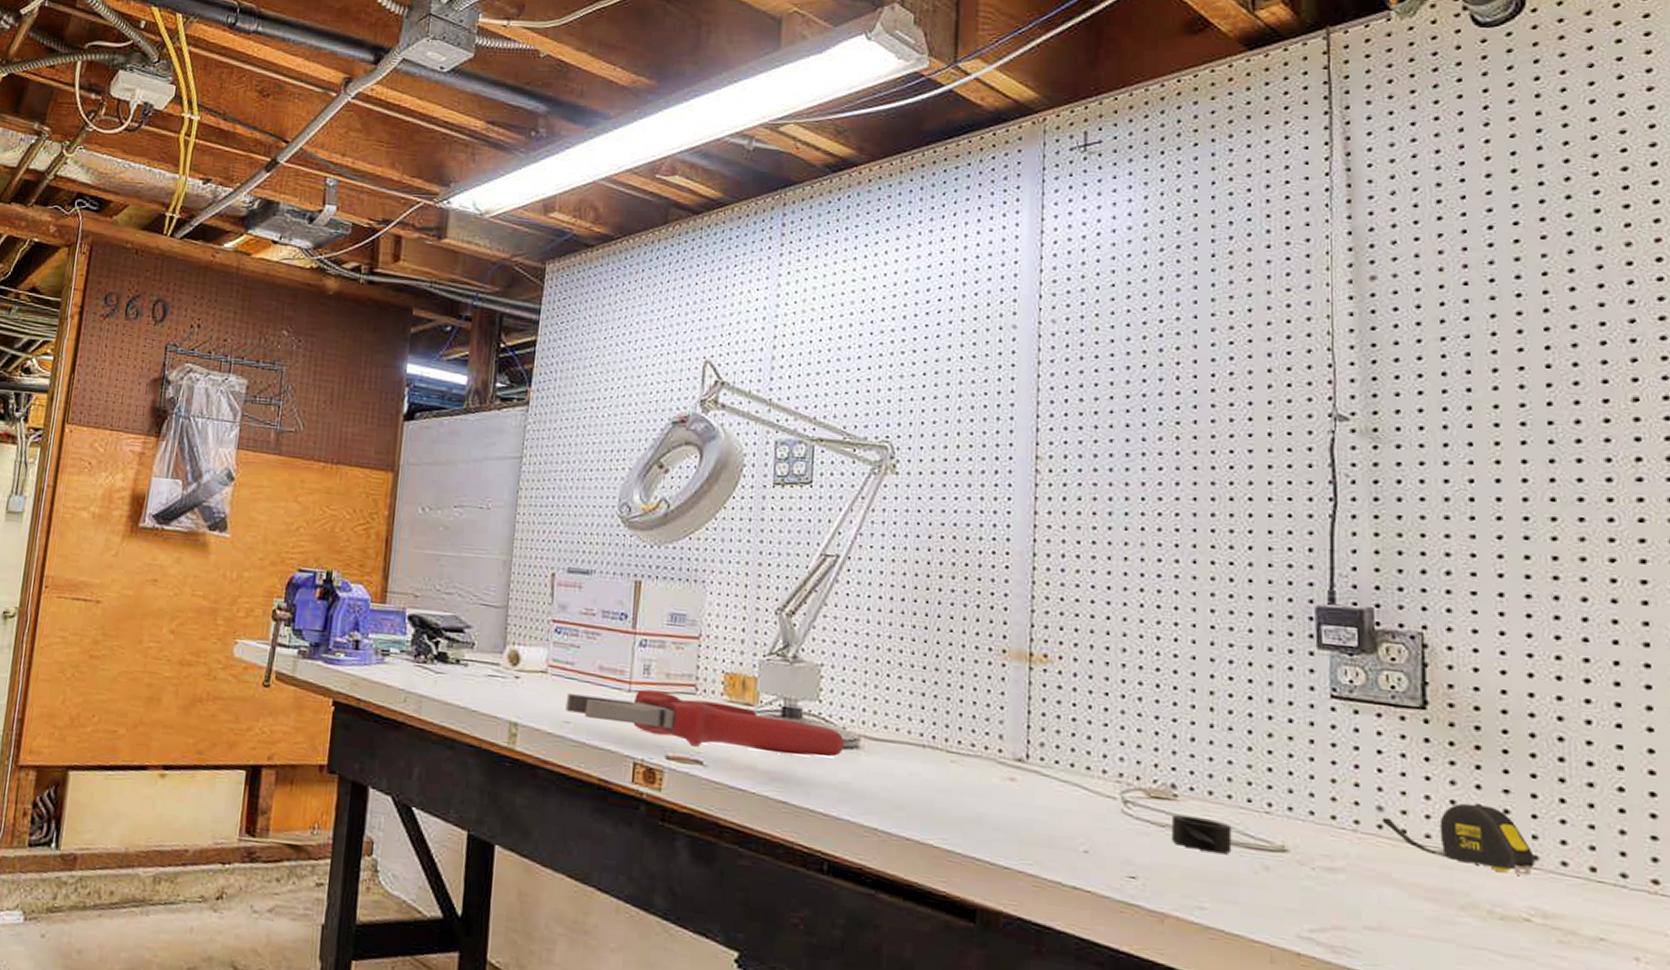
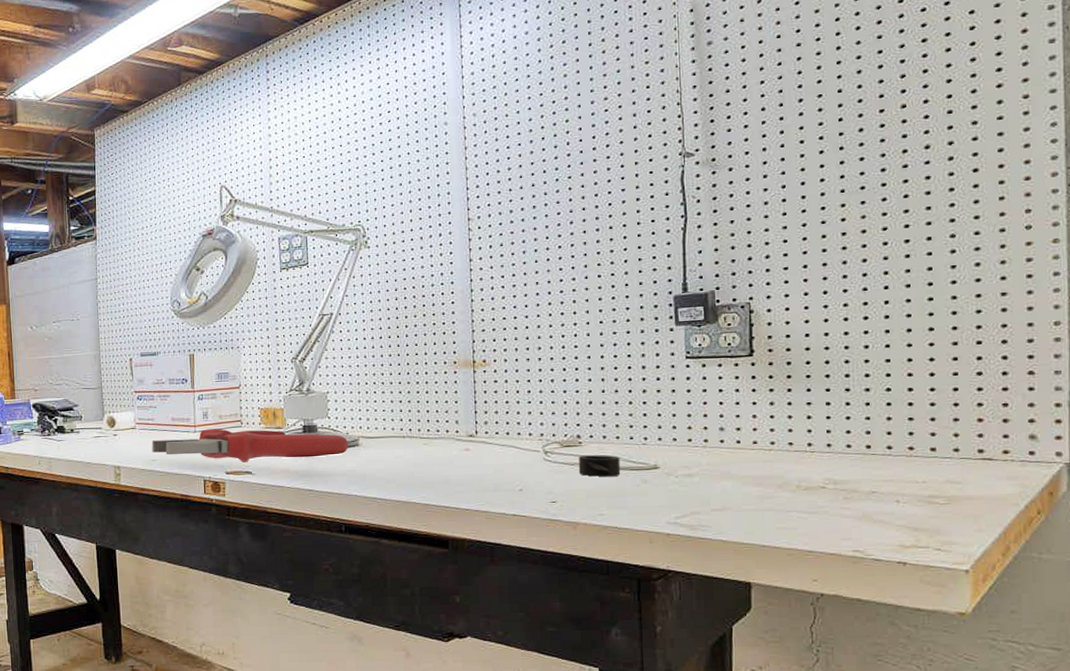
tape measure: present [1381,803,1535,876] -> none [723,415,828,459]

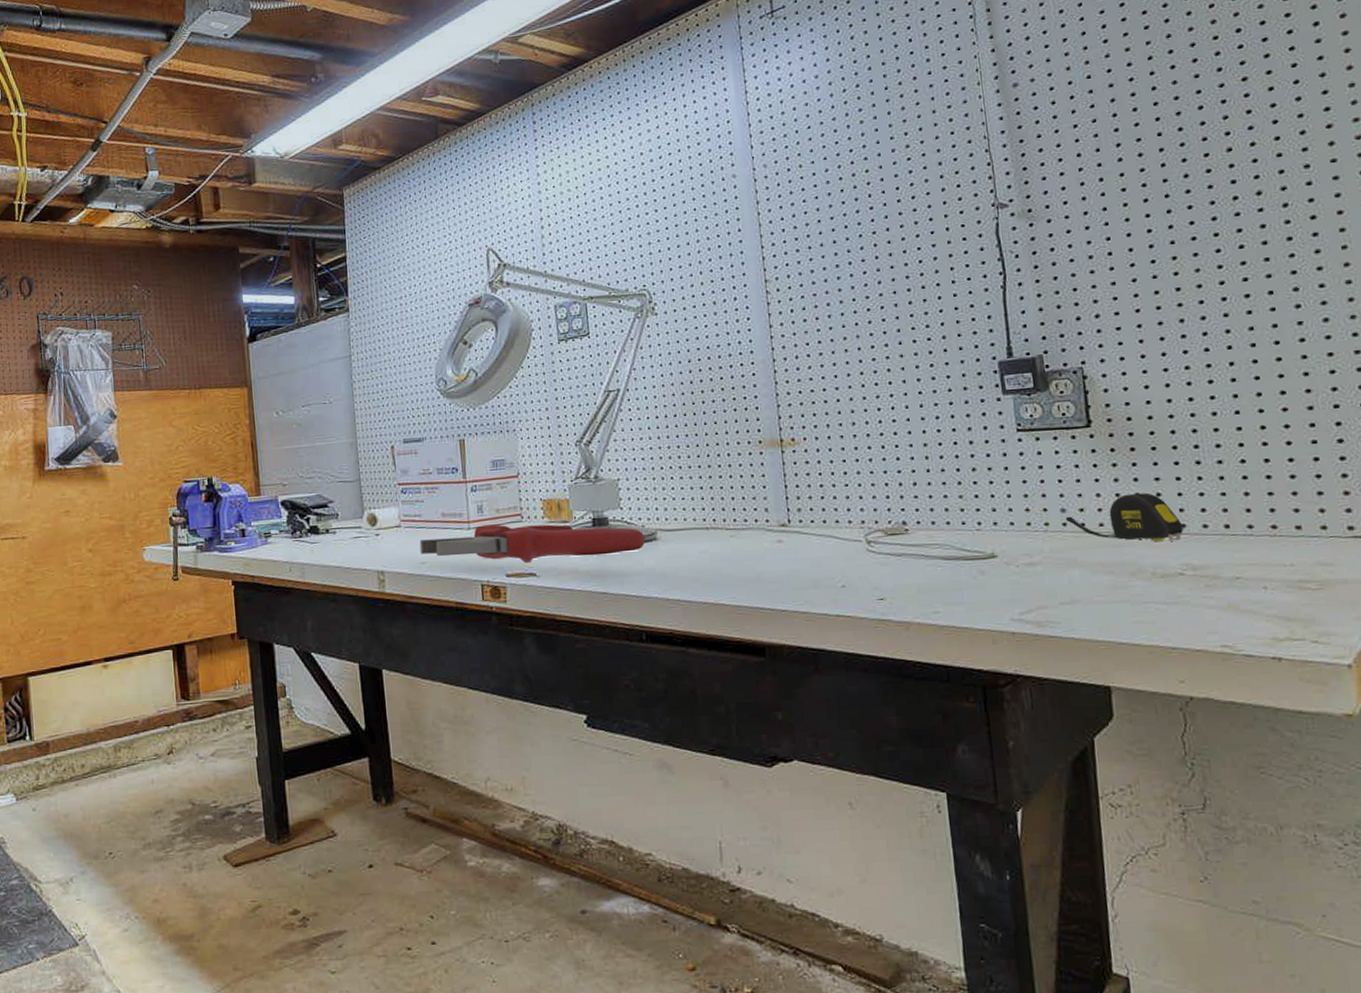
duct tape: present [578,455,621,477] -> none [906,543,955,569]
tape measure: none [723,415,828,459] -> present [1065,492,1183,541]

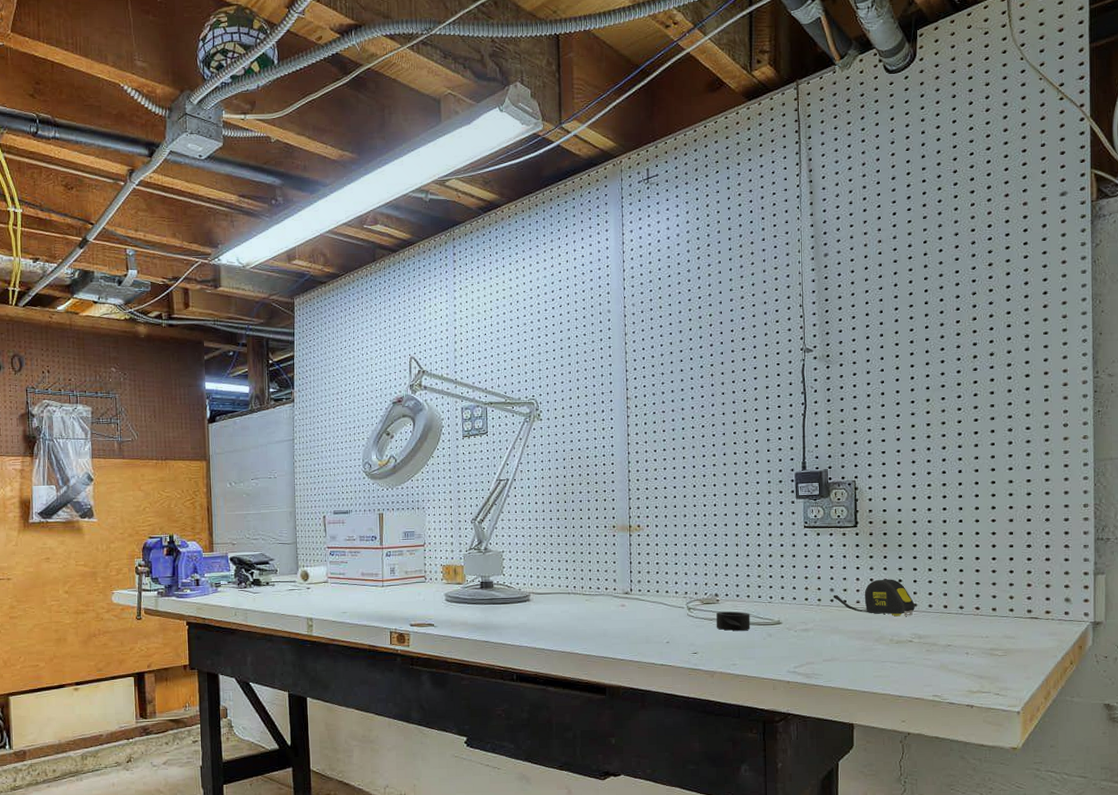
pliers: present [419,524,646,563] -> none [342,583,521,615]
duct tape: none [906,543,955,569] -> present [716,611,750,631]

